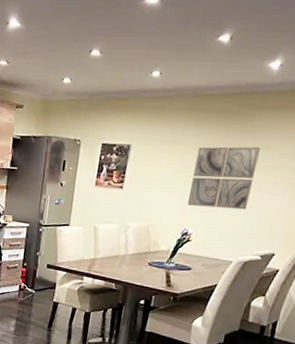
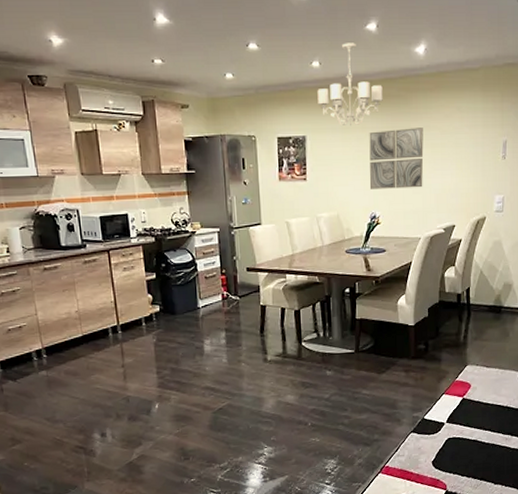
chandelier: none [150,54,224,139] -> present [317,43,383,125]

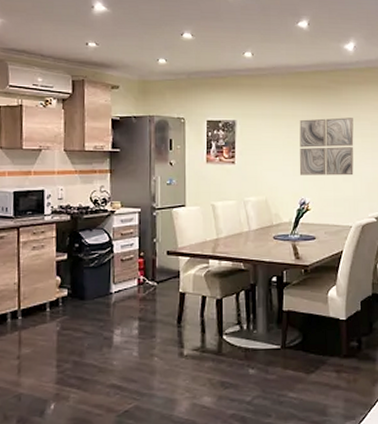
chandelier: present [317,43,383,125] -> none [249,37,313,113]

